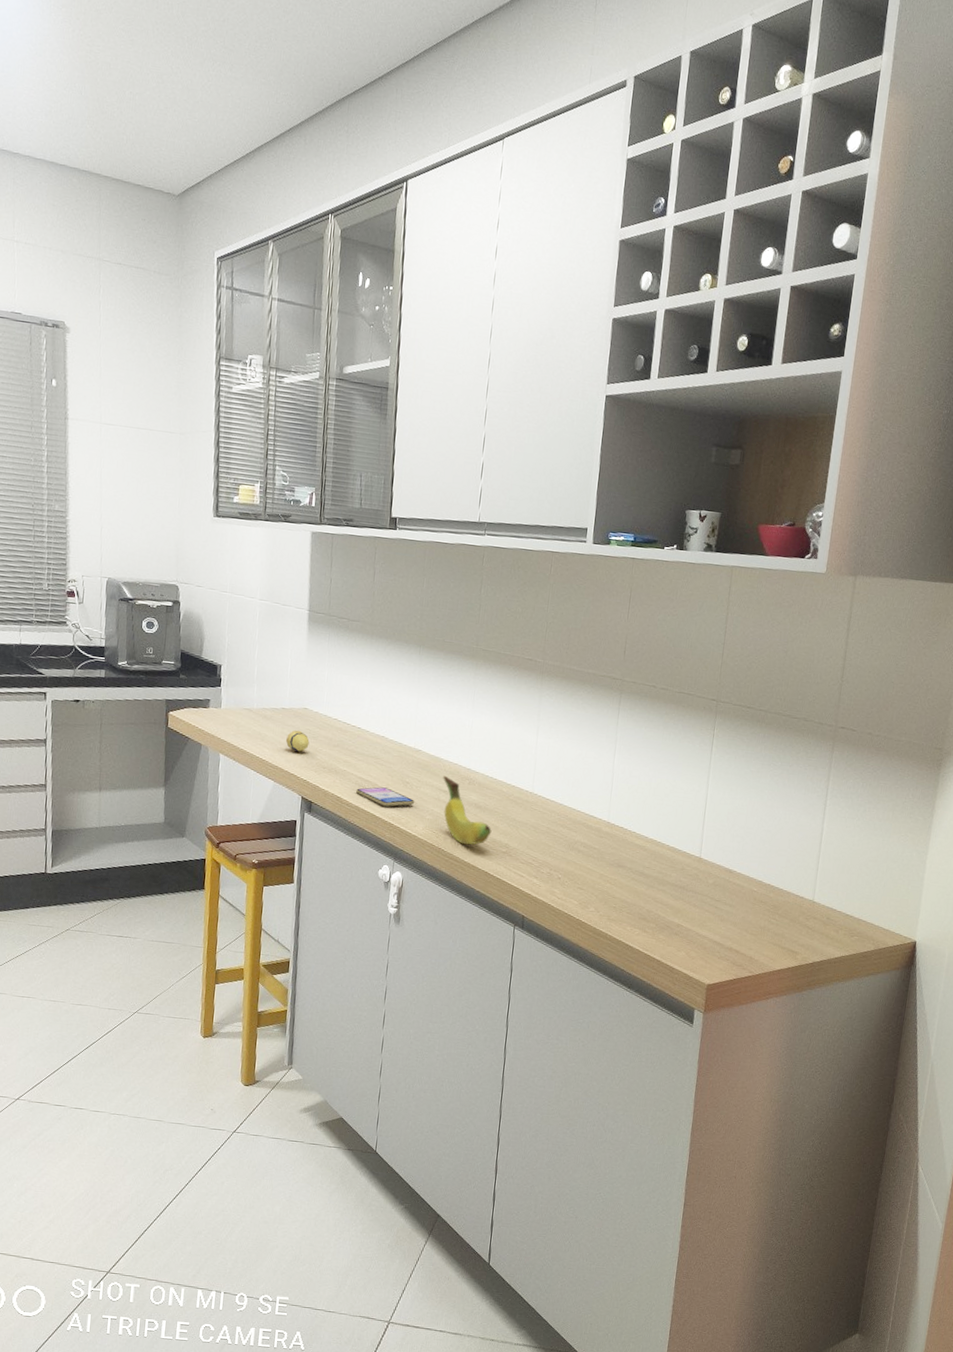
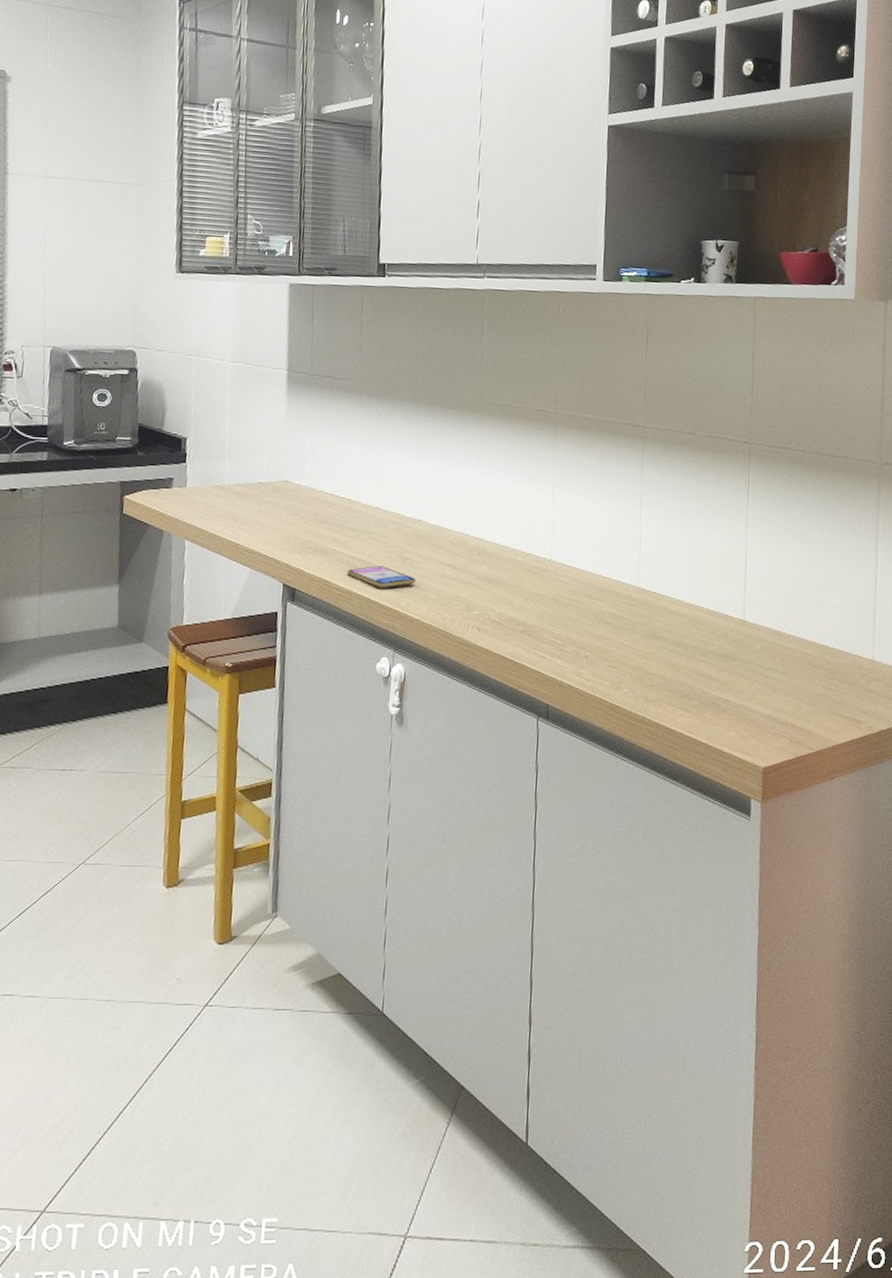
decorative egg: present [285,730,310,752] -> none [263,506,291,532]
fruit: present [443,775,492,845] -> none [448,547,507,626]

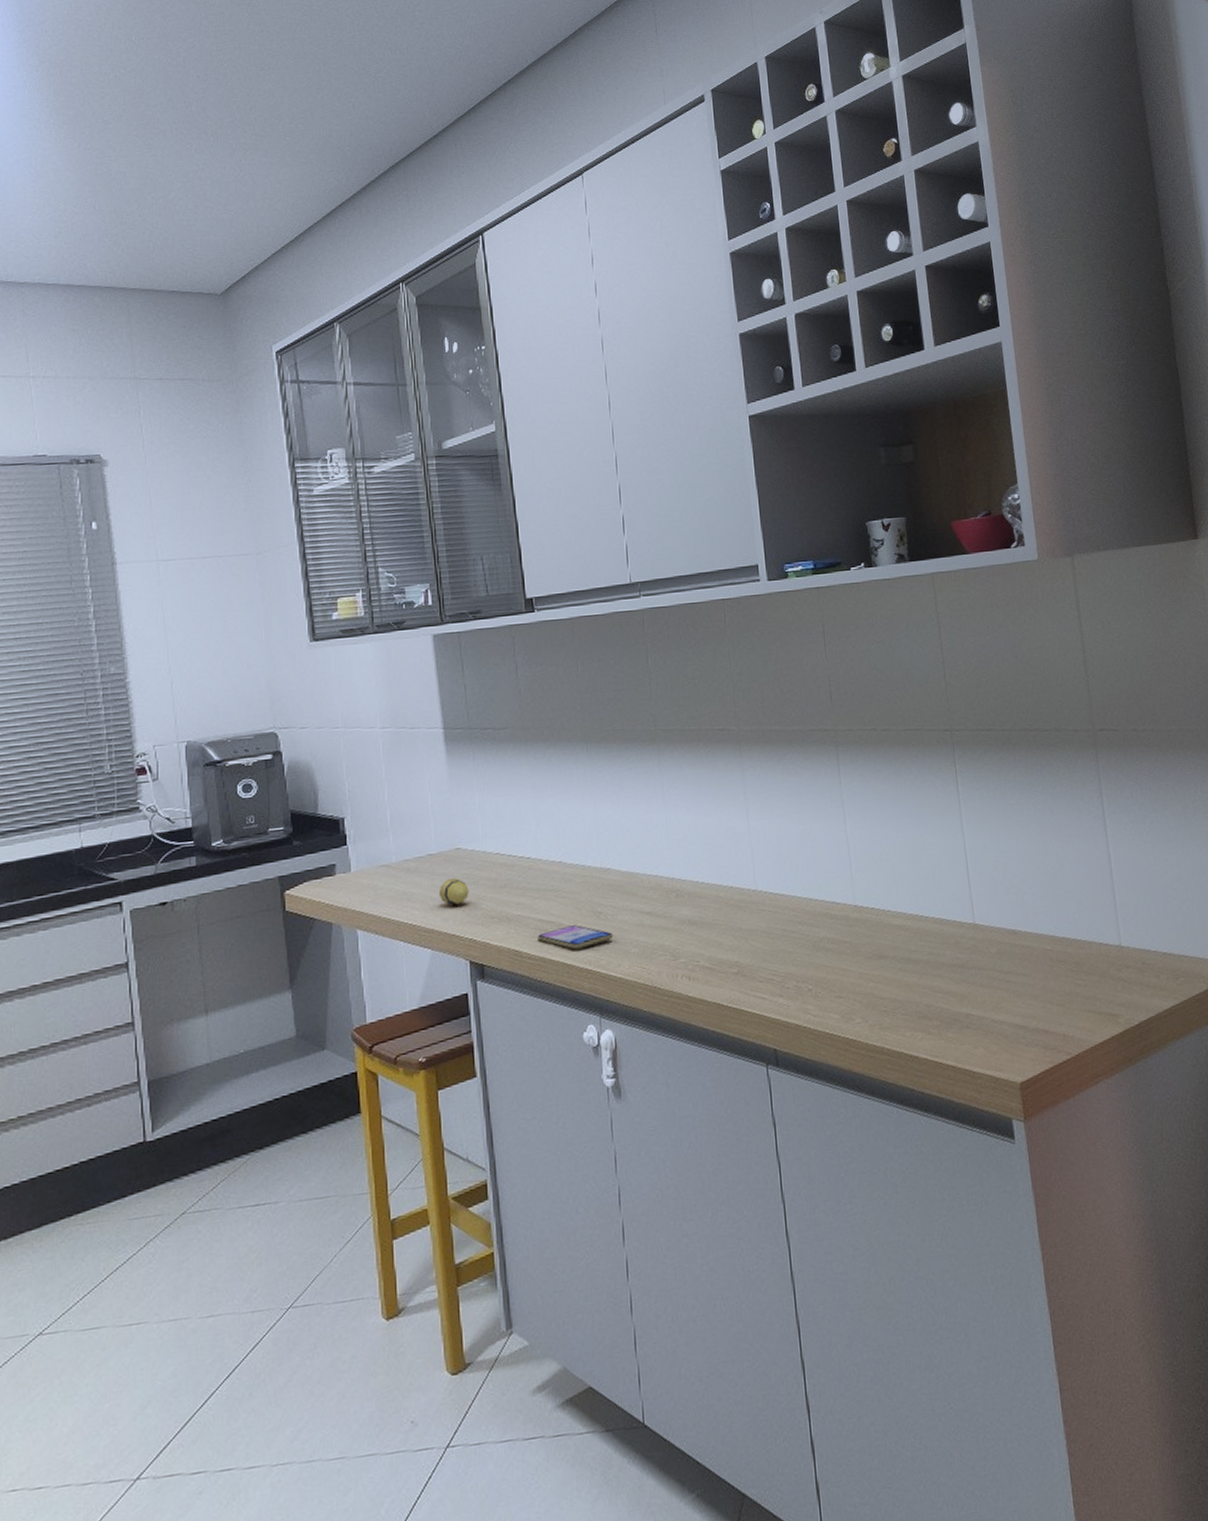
decorative egg: none [263,506,291,532] -> present [438,877,469,906]

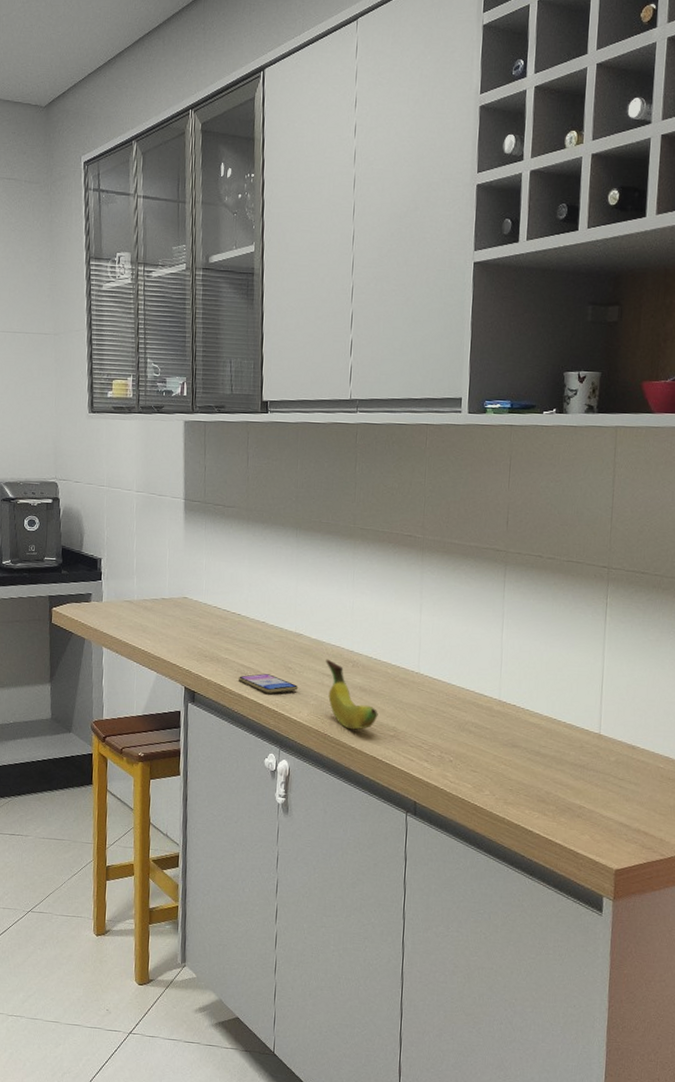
decorative egg: present [438,877,469,906] -> none [166,619,190,642]
fruit: none [643,893,716,975] -> present [326,659,378,730]

